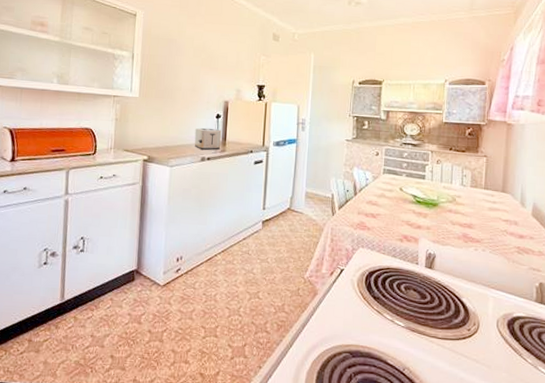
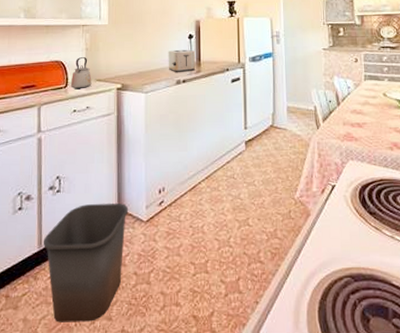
waste bin: none [65,265,147,370] -> present [42,203,129,323]
kettle: none [98,127,120,158] -> present [70,57,92,89]

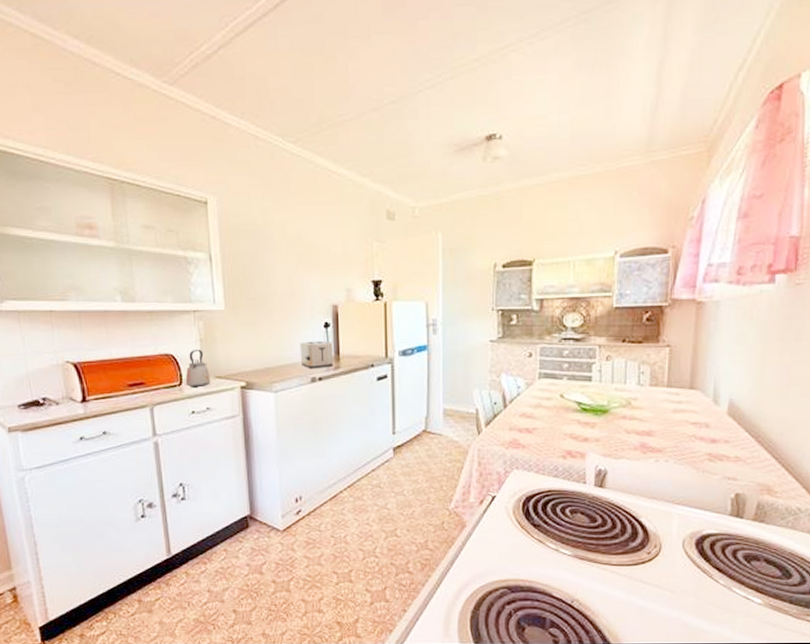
waste bin: present [42,203,129,323] -> none [171,512,263,626]

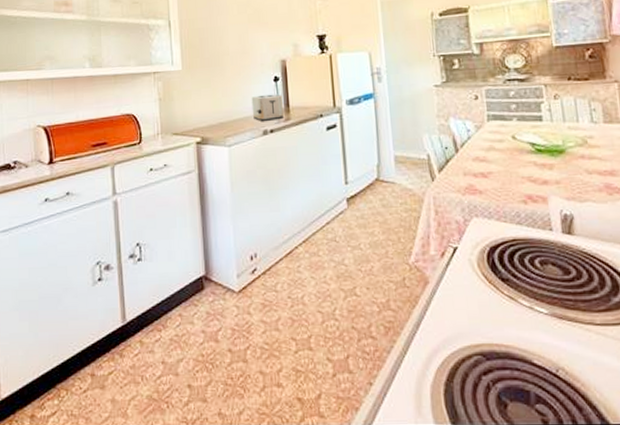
kettle: present [185,350,211,388] -> none [144,108,168,145]

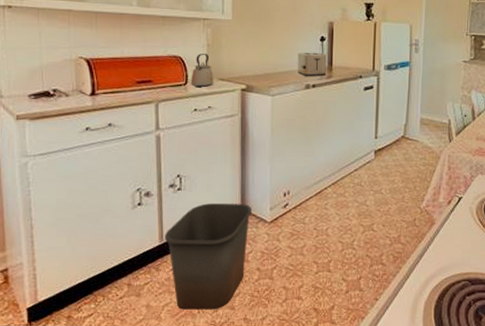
waste bin: none [126,272,218,404] -> present [164,203,253,310]
kettle: none [144,108,168,145] -> present [190,54,214,88]

